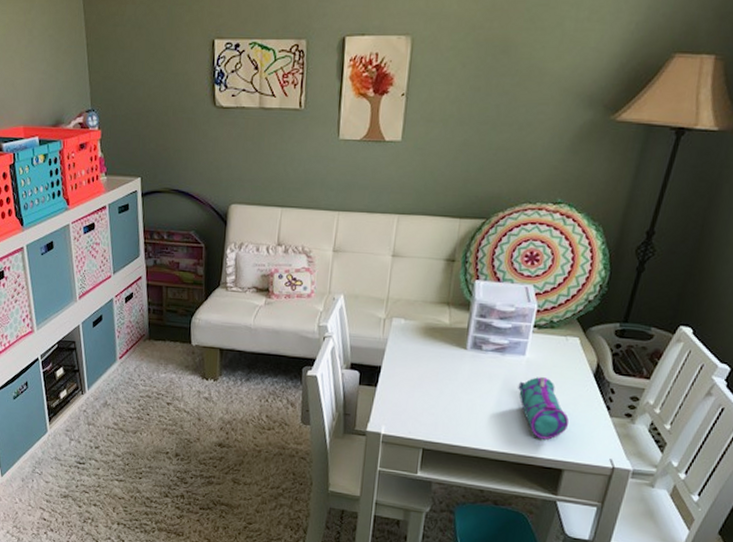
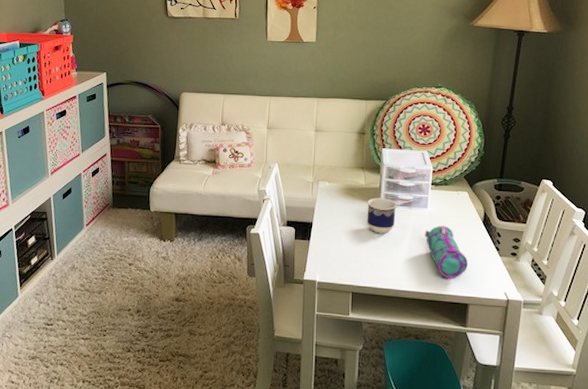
cup: none [447,340,487,384] -> present [367,198,397,234]

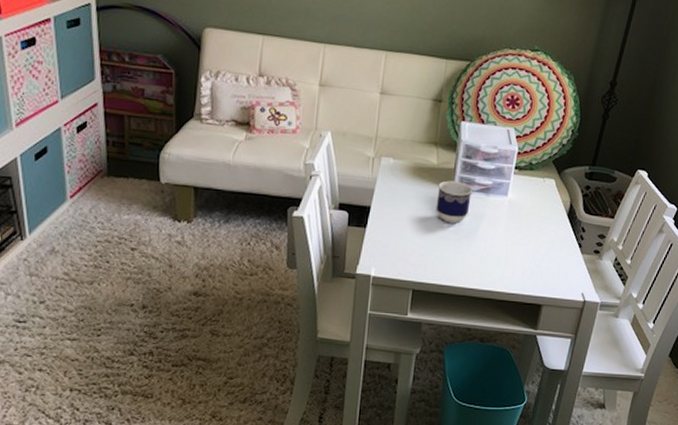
pencil case: present [425,225,469,279] -> none [501,216,547,277]

